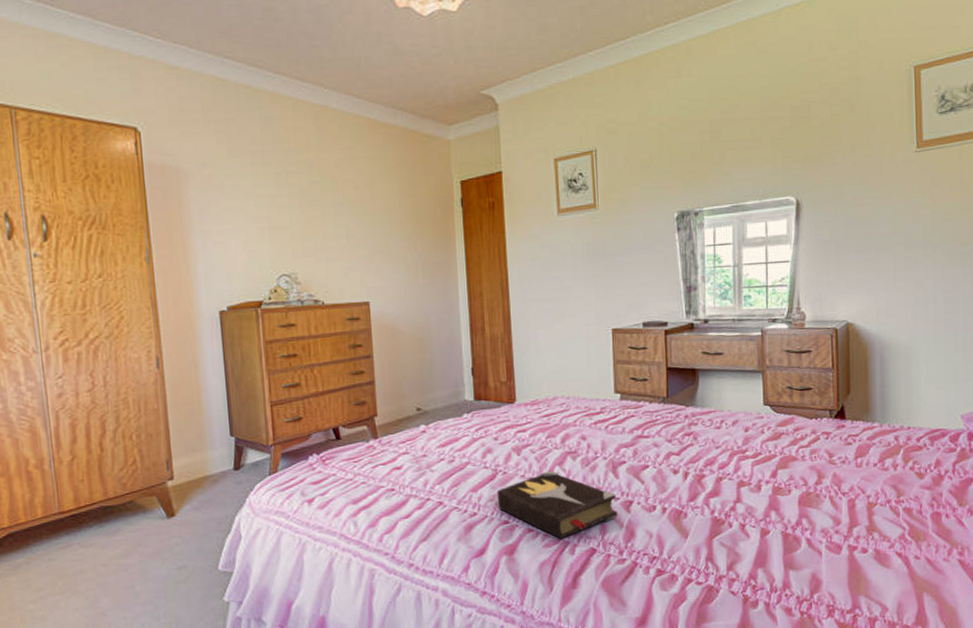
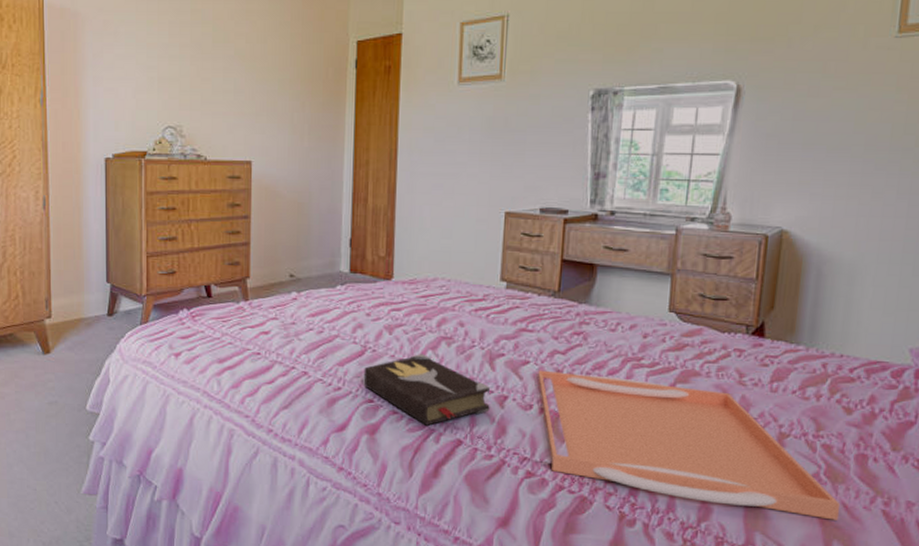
serving tray: none [657,470,925,575] -> present [538,370,841,521]

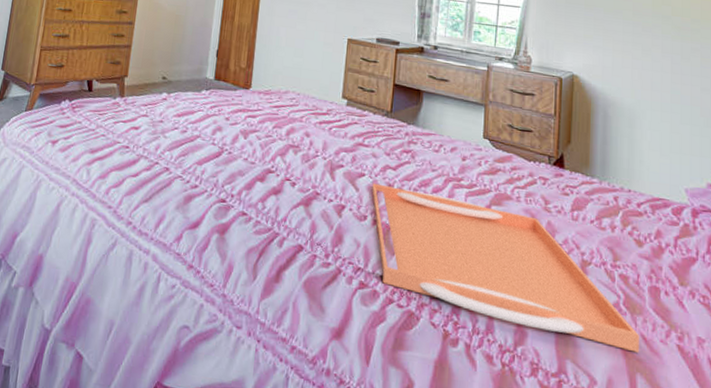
hardback book: present [363,354,490,426] -> none [218,159,329,229]

